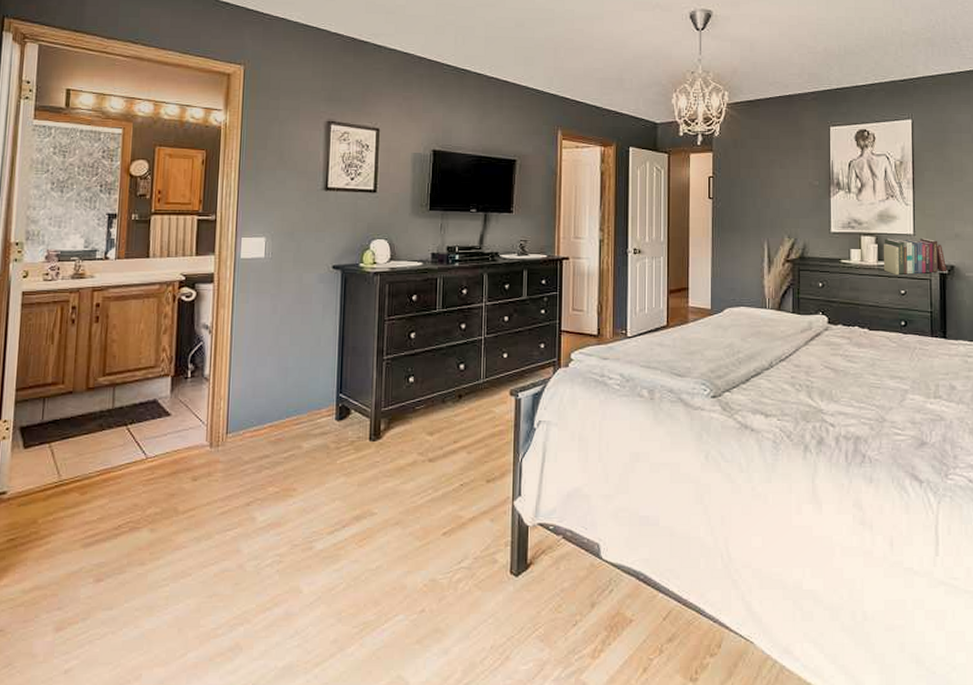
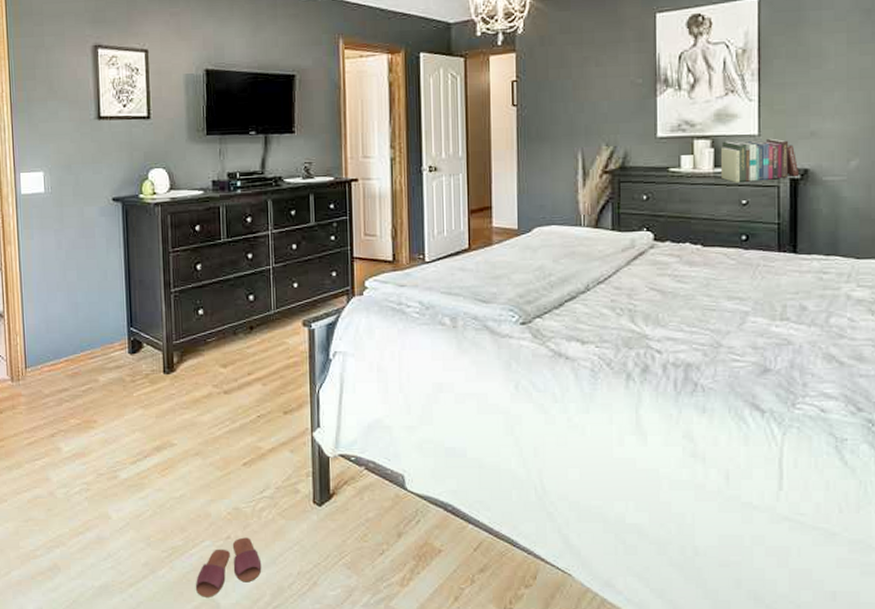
slippers: none [386,610,455,676] -> present [196,537,262,597]

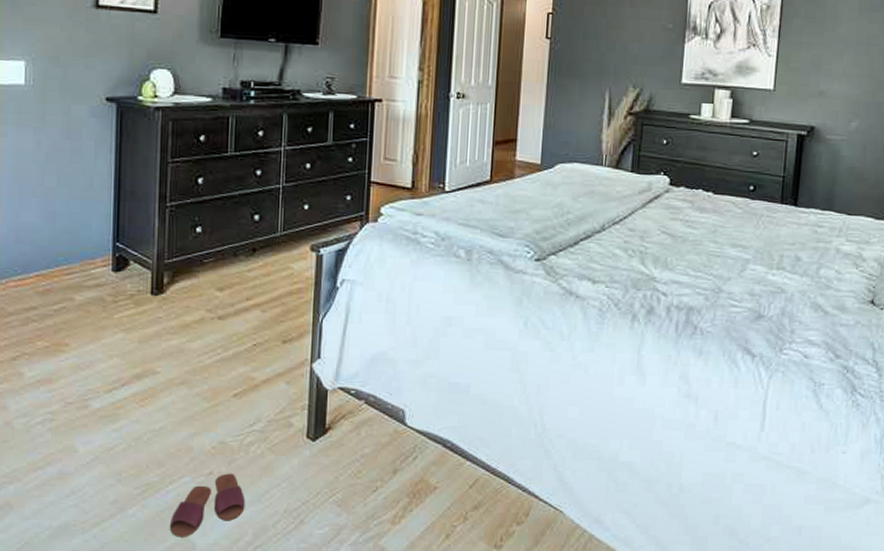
books: present [720,138,800,184] -> none [736,93,807,135]

